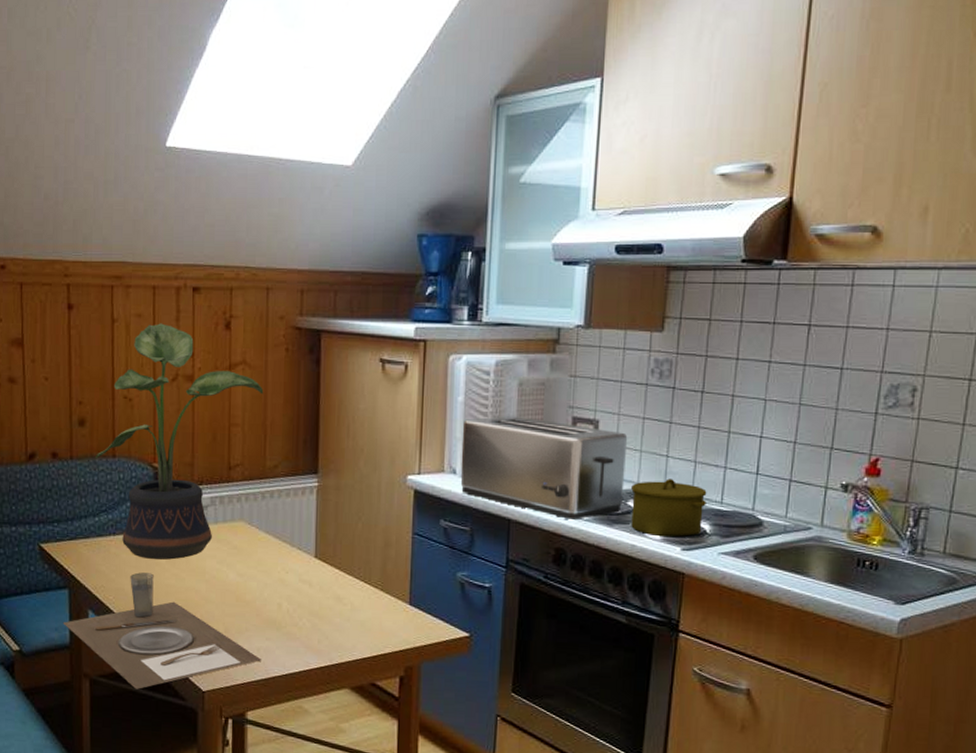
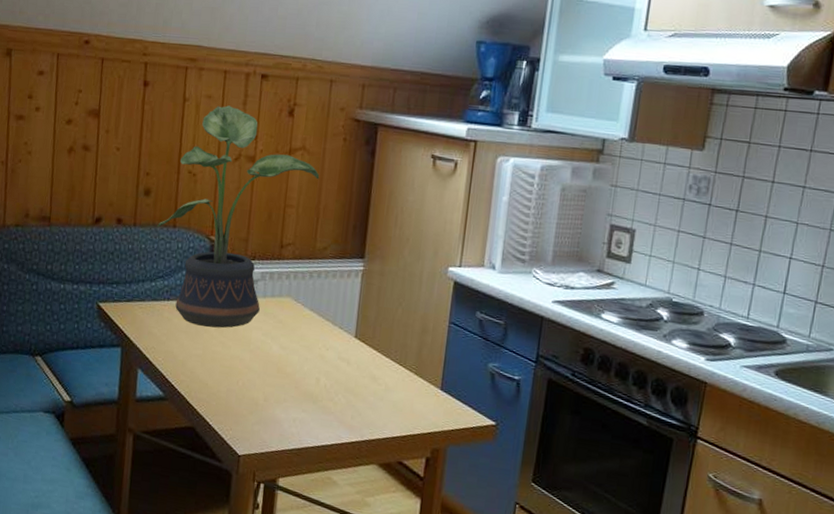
place setting: present [62,572,262,689] -> none [113,337,297,448]
toaster: present [460,415,628,521] -> none [498,218,662,323]
cooking pot: present [631,479,707,538] -> none [659,291,734,348]

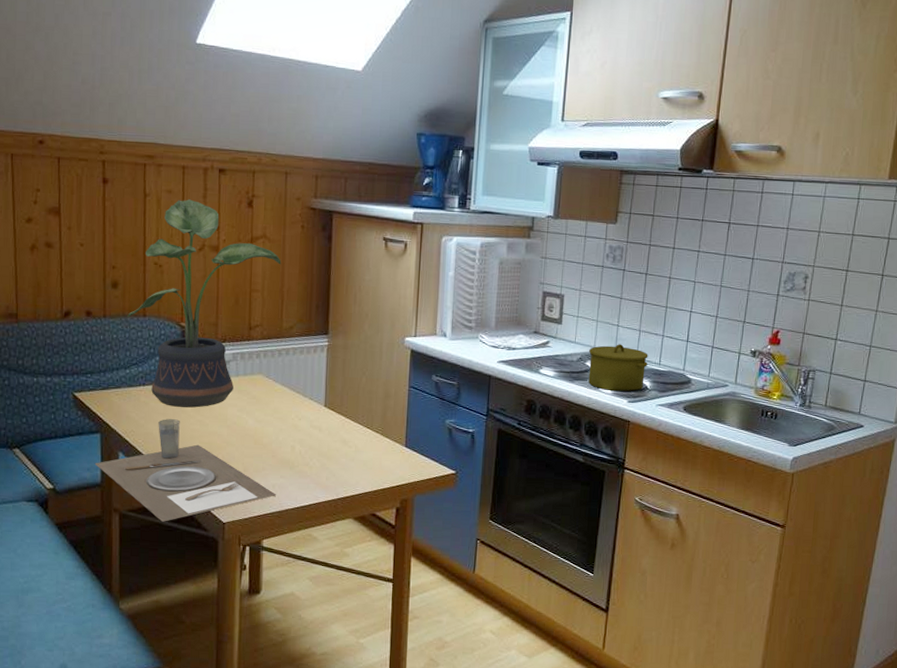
place setting: none [113,337,297,448] -> present [94,419,277,522]
cooking pot: none [659,291,734,348] -> present [588,344,648,392]

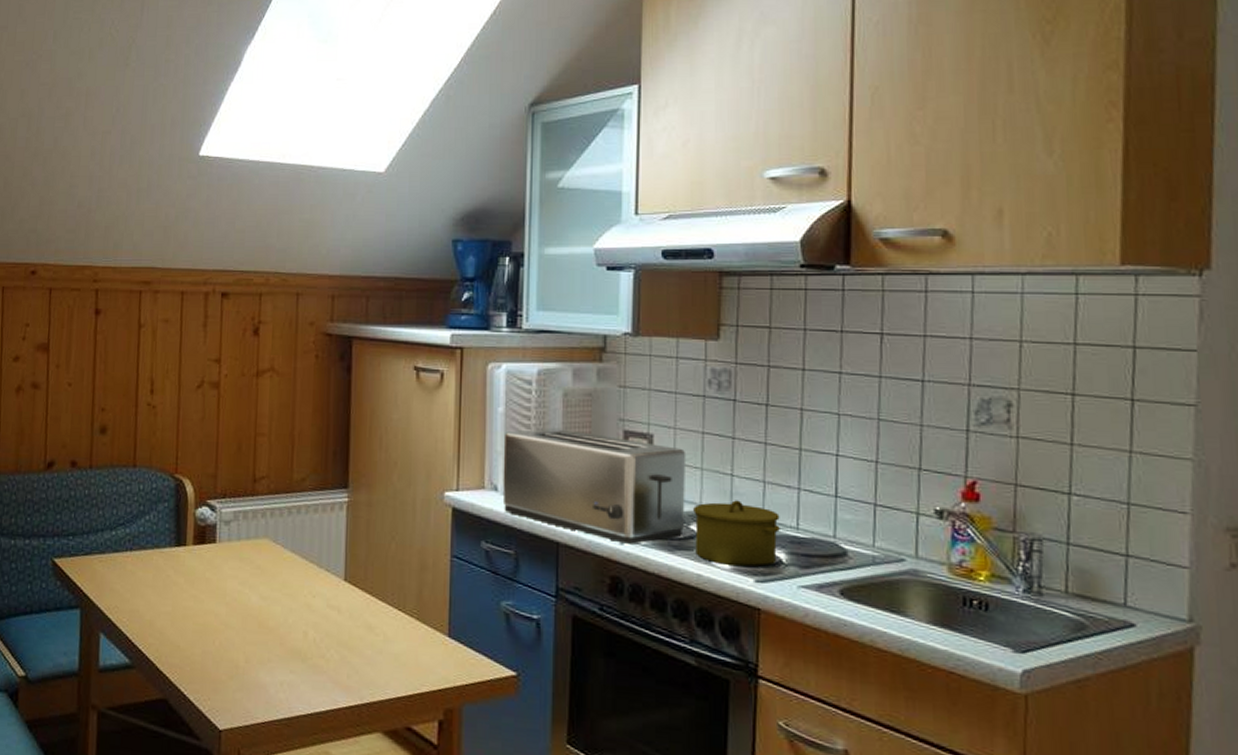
place setting: present [94,419,277,522] -> none [72,592,286,725]
potted plant: present [127,199,282,408] -> none [115,329,292,580]
toaster: none [450,288,587,377] -> present [502,428,687,546]

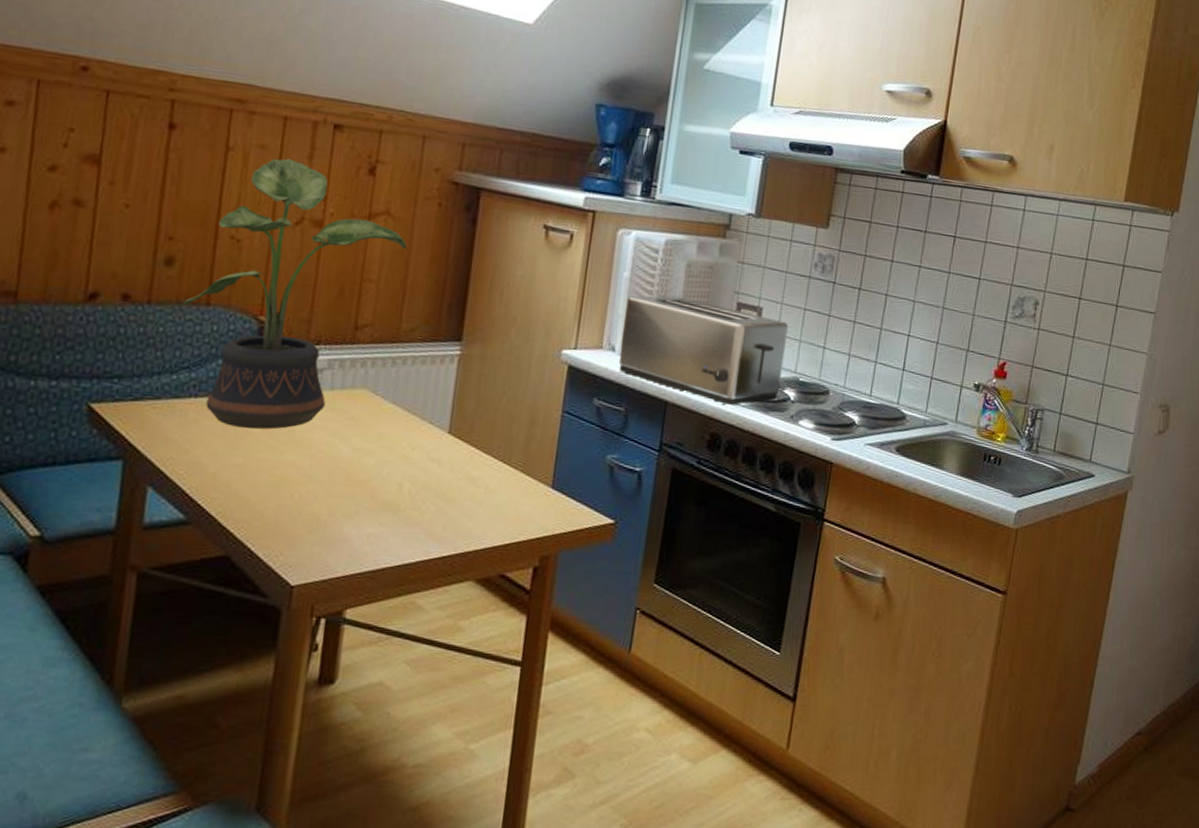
potted plant: none [115,329,292,580] -> present [182,158,408,430]
cooking pot: present [693,500,780,568] -> none [786,369,858,427]

